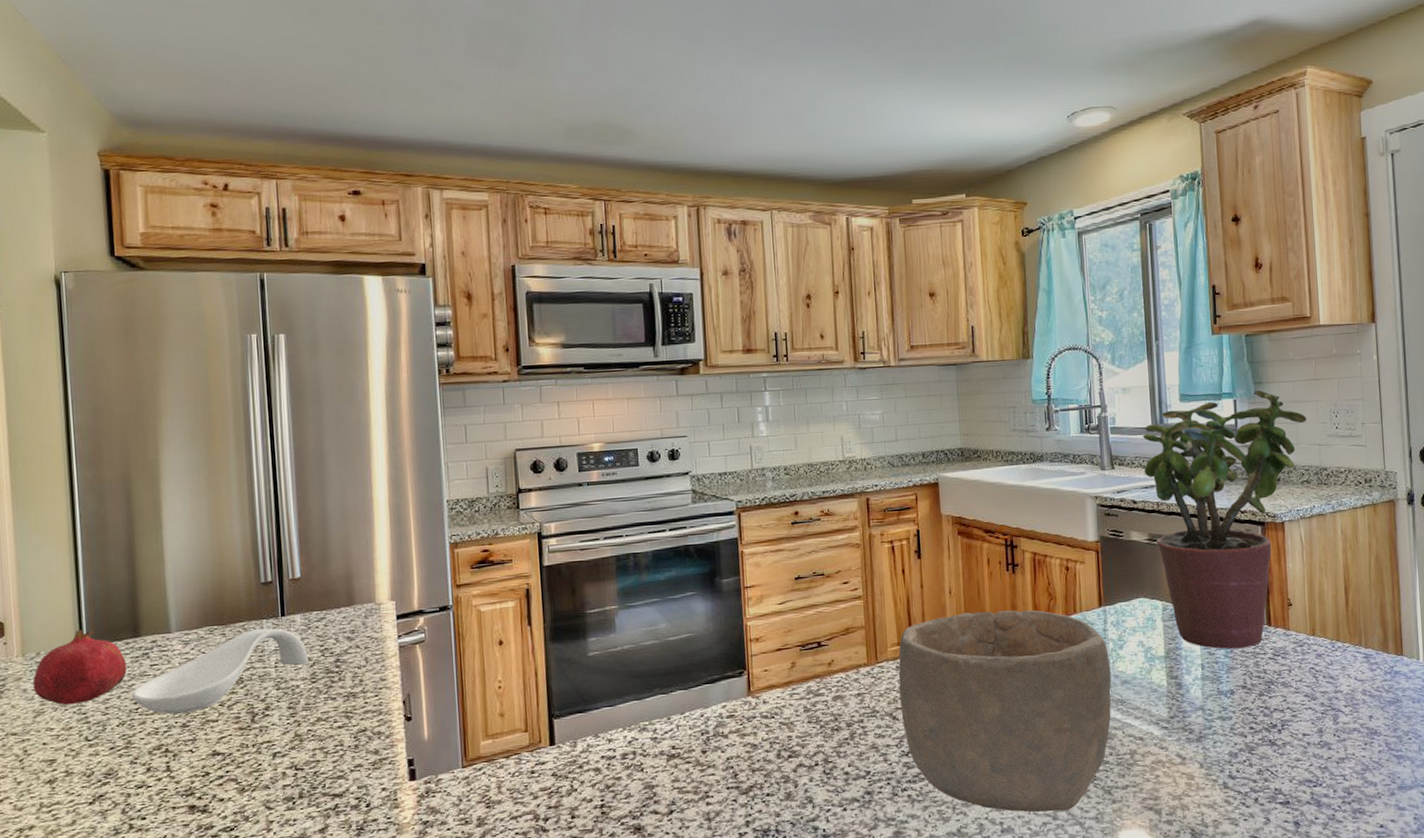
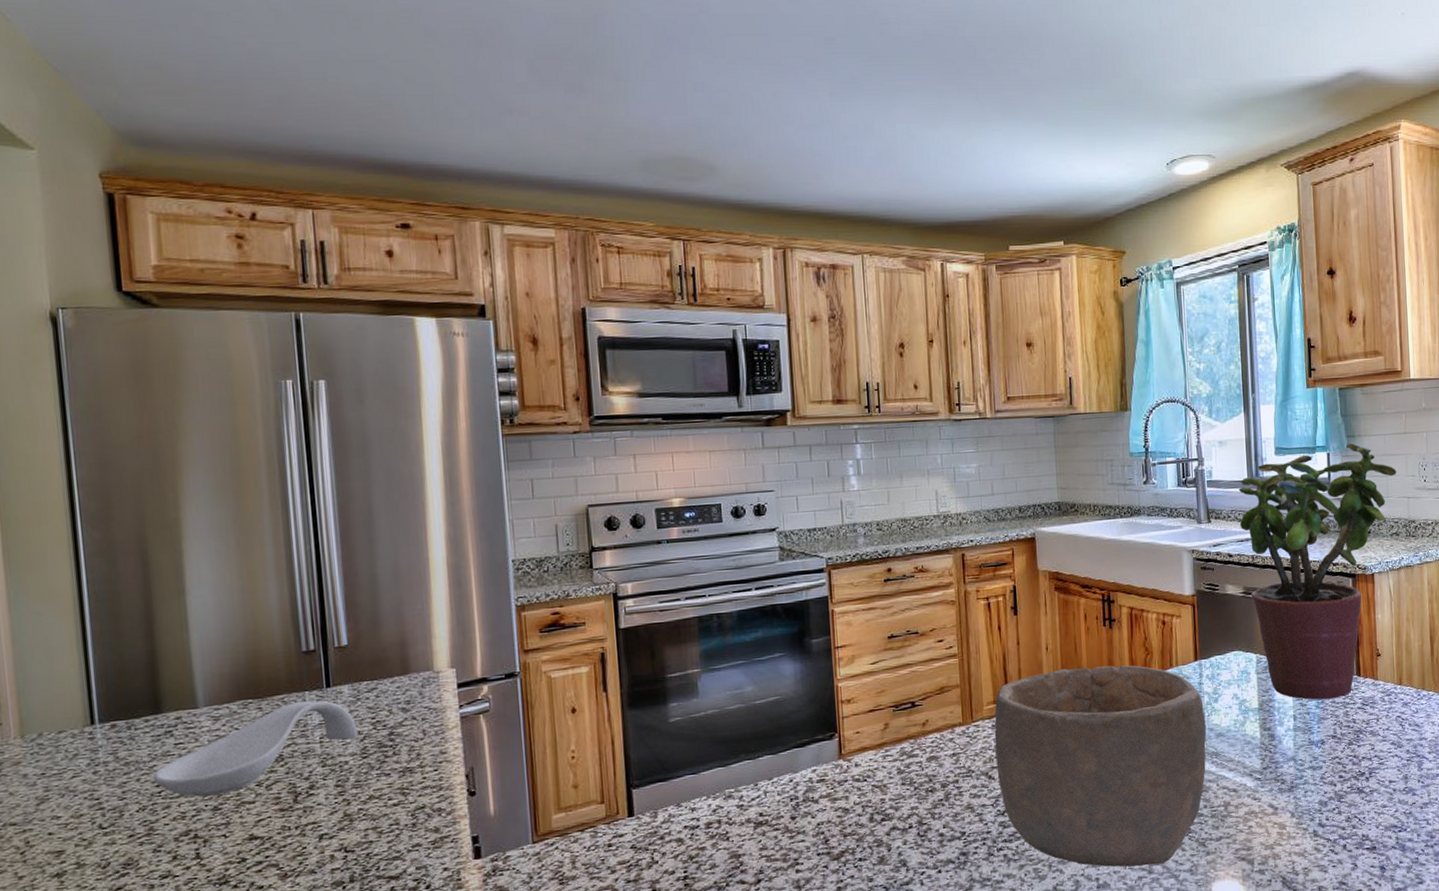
fruit: present [32,630,127,706] -> none [34,707,147,791]

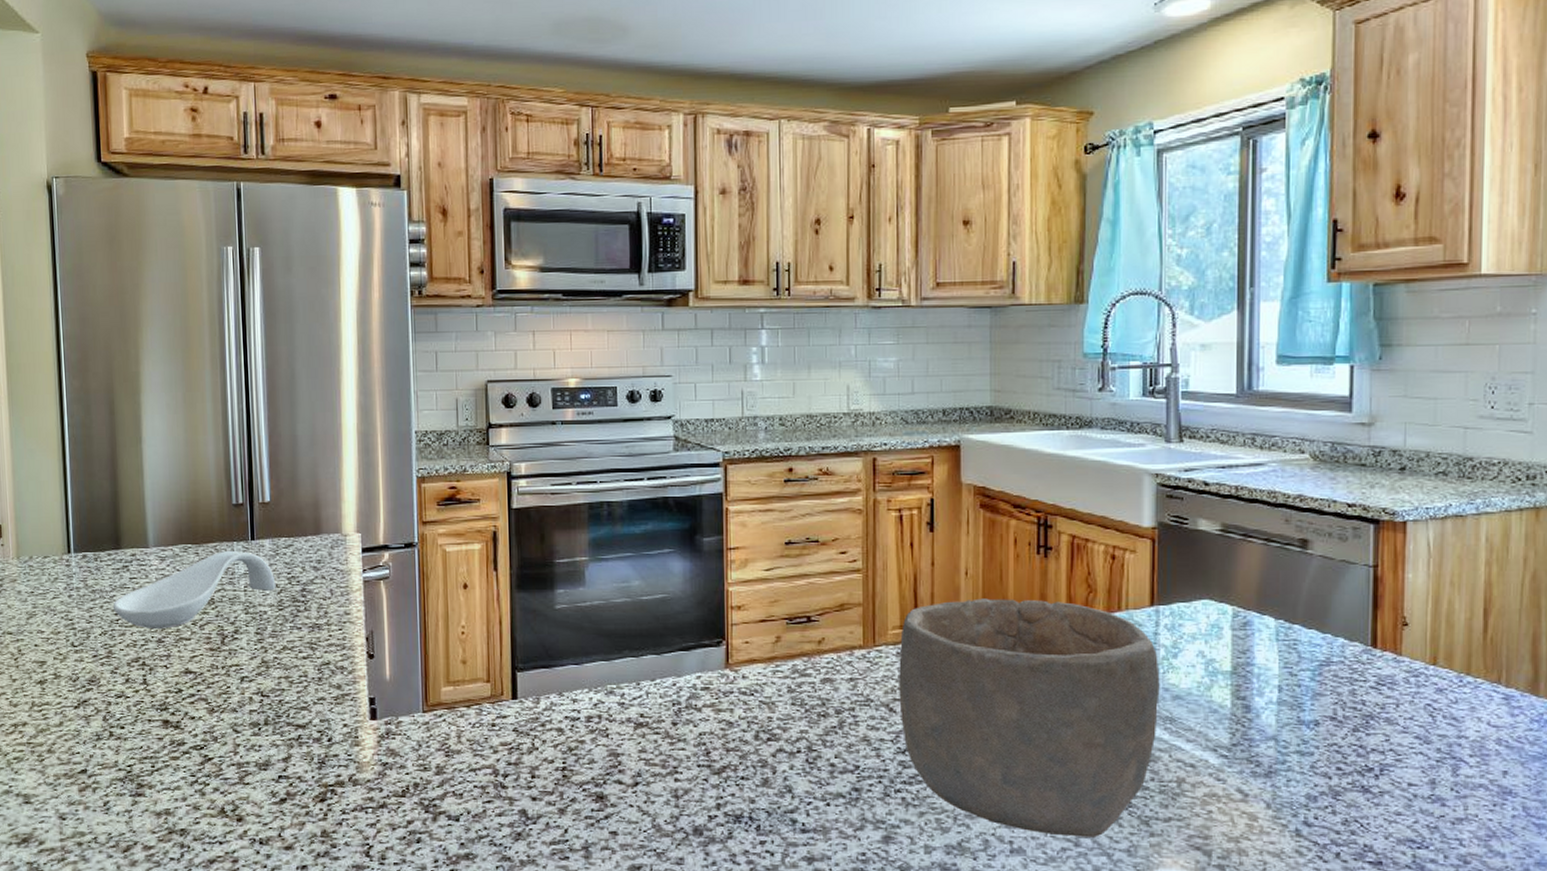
potted plant: present [1238,444,1397,700] -> none [1223,355,1451,672]

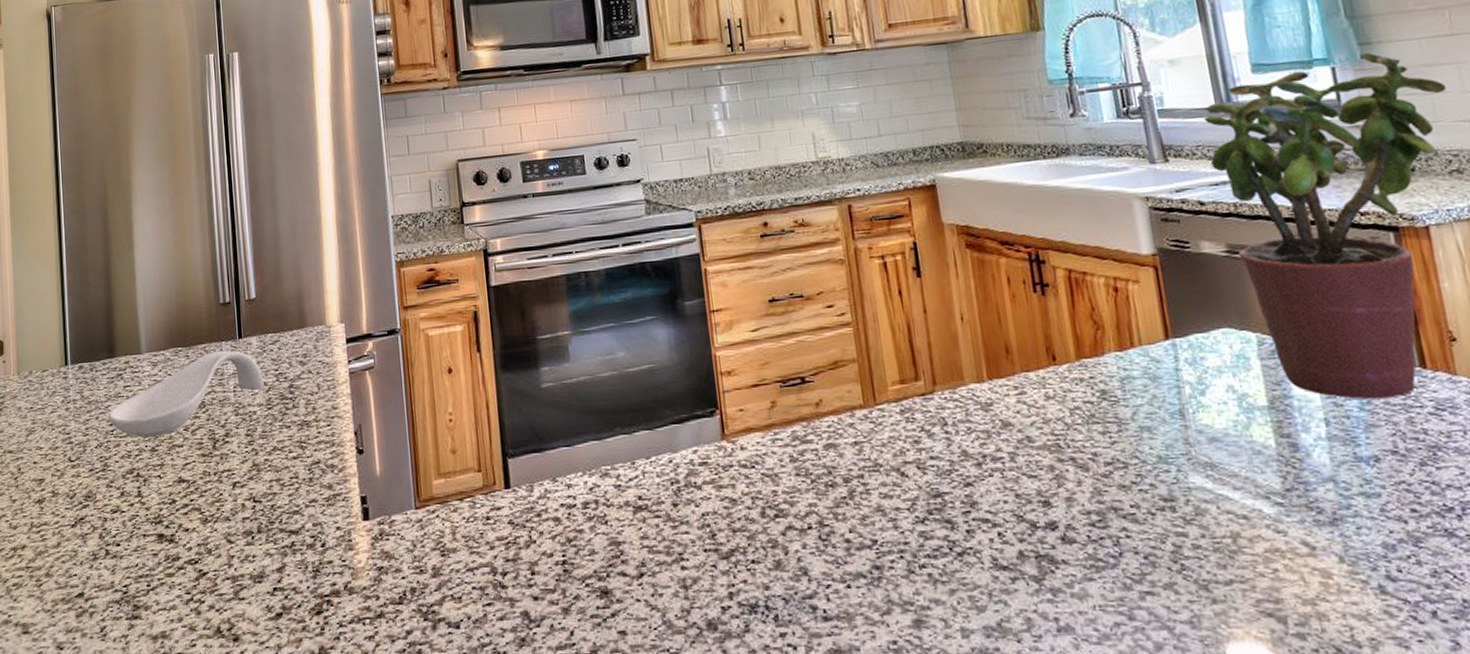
bowl: present [899,598,1160,837] -> none [902,342,1199,609]
potted plant: none [1223,355,1451,672] -> present [1204,53,1447,400]

